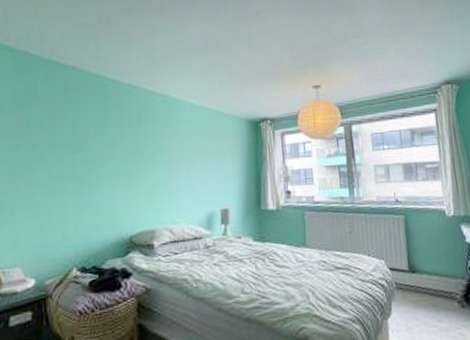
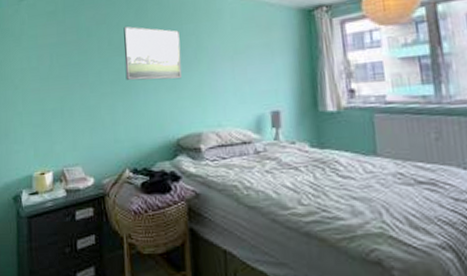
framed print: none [79,123,139,178] -> present [123,26,182,81]

